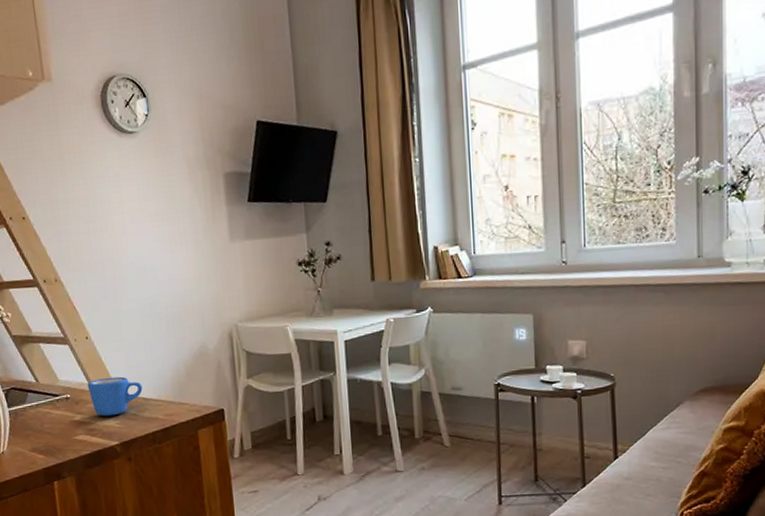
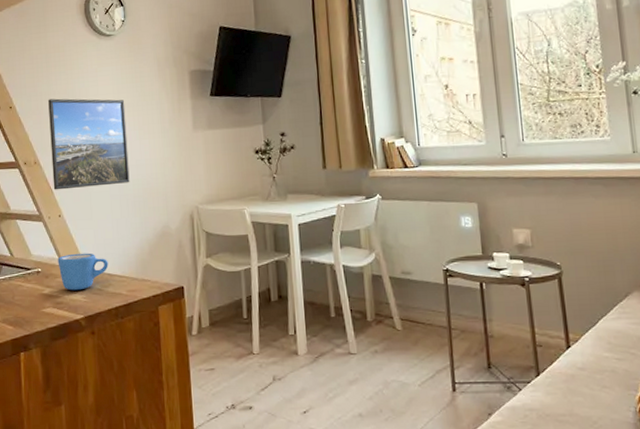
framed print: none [66,207,162,310] -> present [48,98,130,190]

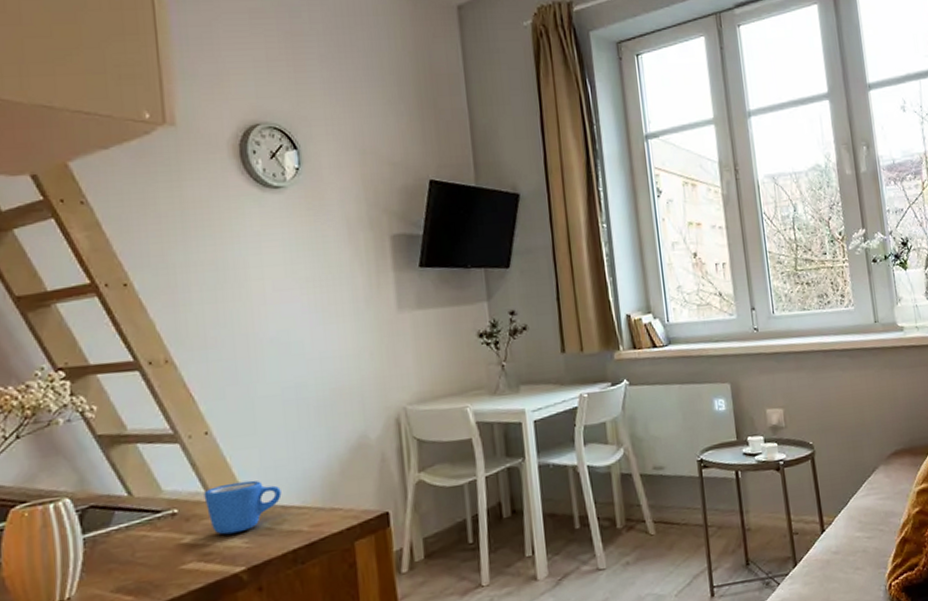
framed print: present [48,98,130,190] -> none [185,271,311,398]

